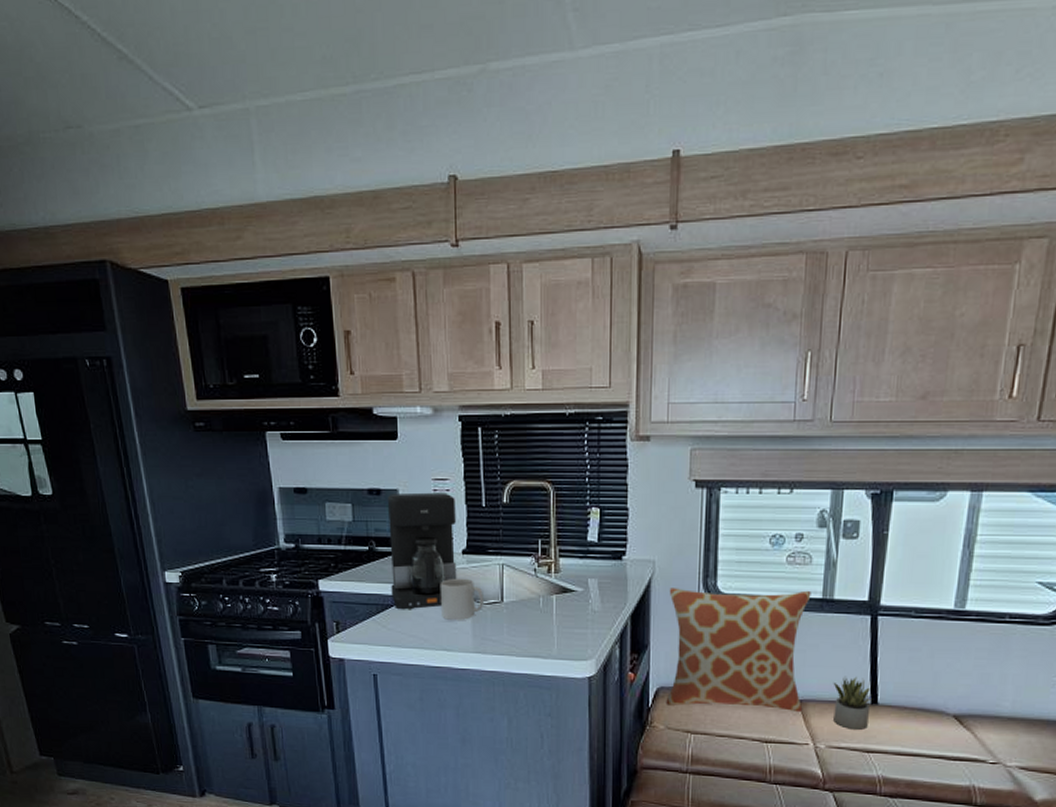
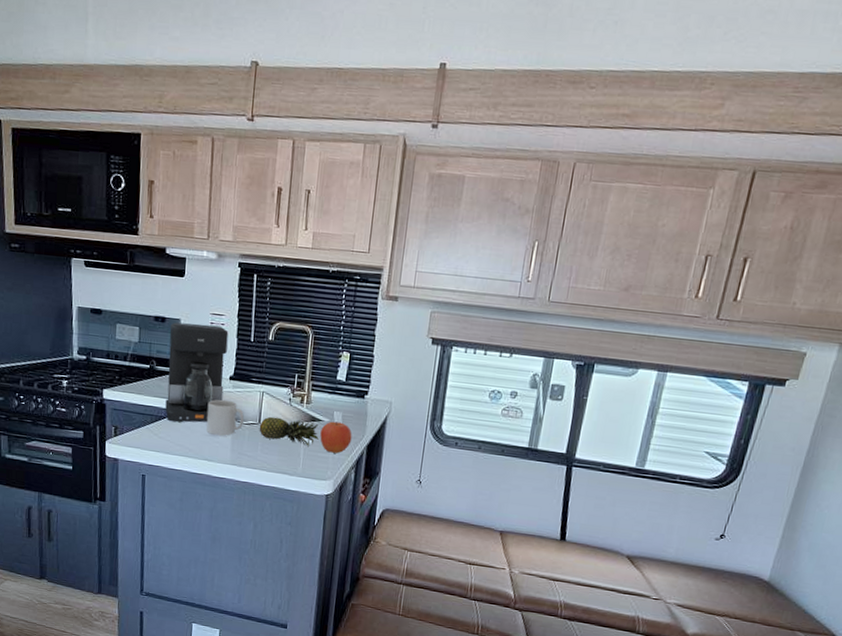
fruit: none [502,592,573,622] -> present [259,416,319,446]
fruit: none [575,590,612,628] -> present [320,421,352,454]
pillow: present [666,588,811,713] -> none [389,426,520,542]
succulent plant: present [833,676,872,731] -> none [527,514,561,562]

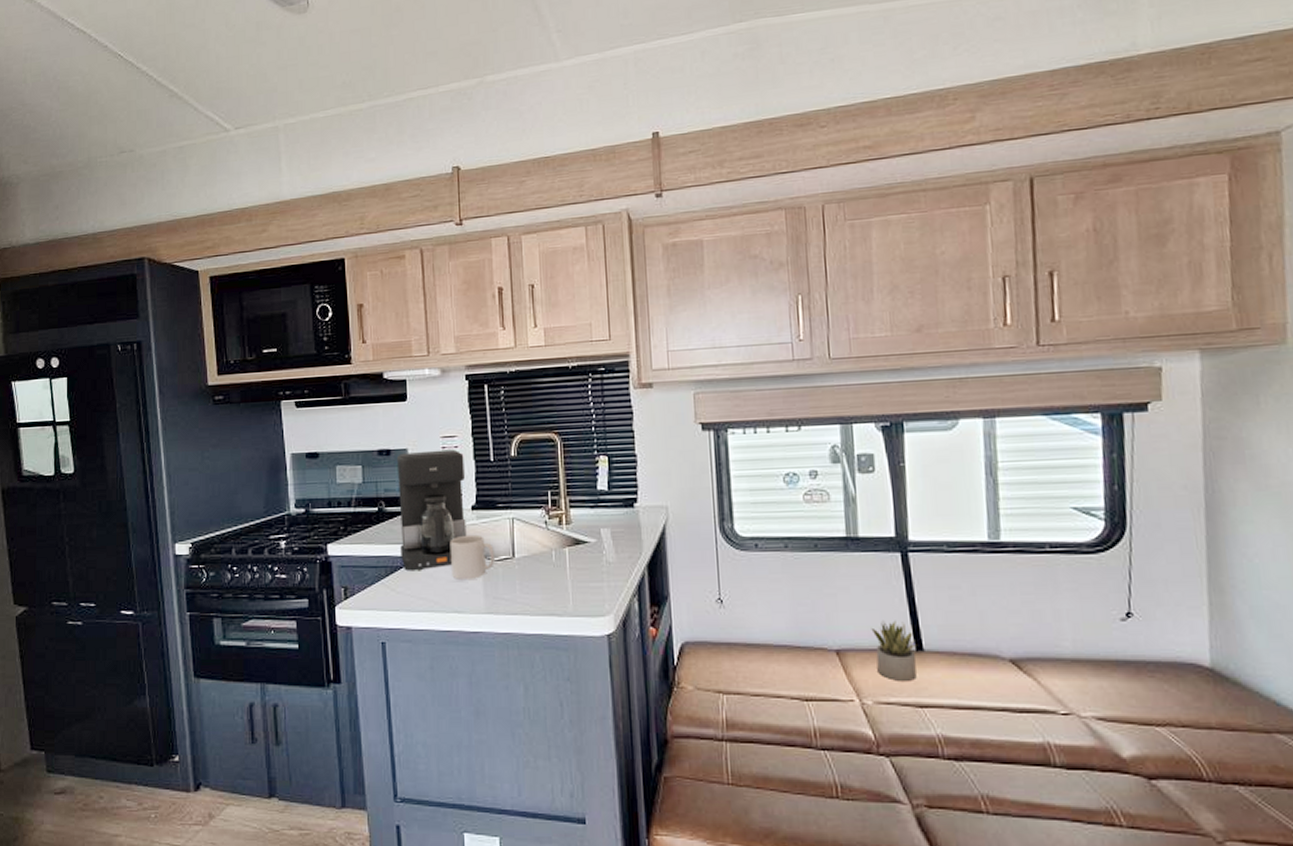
fruit: present [259,416,319,446] -> none [514,545,587,576]
fruit: present [320,421,352,454] -> none [588,541,628,580]
succulent plant: none [527,514,561,562] -> present [871,620,917,683]

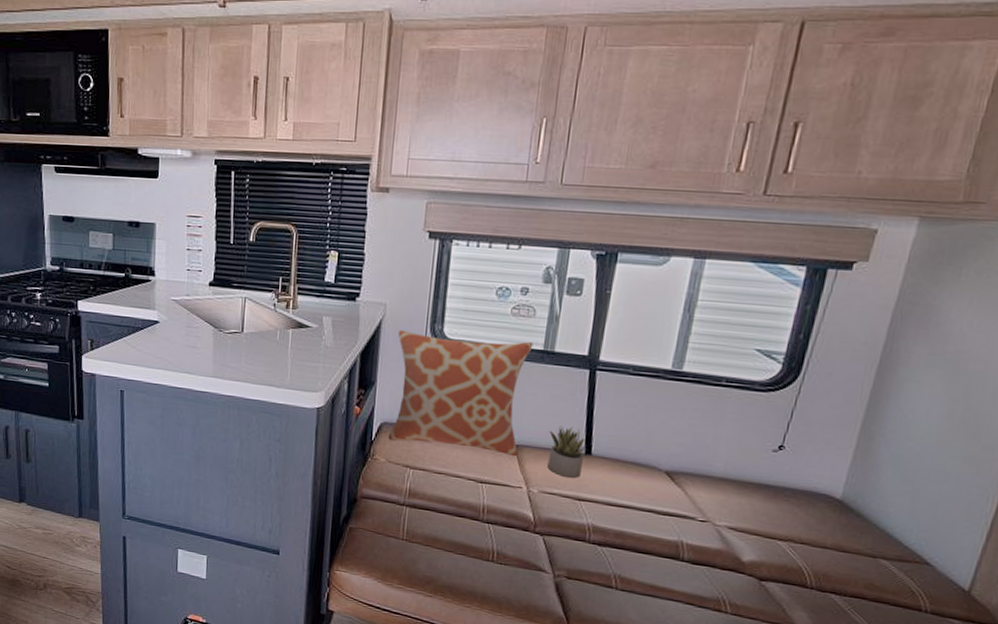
coffee maker: present [396,449,467,571] -> none [142,227,206,334]
mug: present [449,534,495,581] -> none [185,307,226,348]
pillow: none [684,529,842,664] -> present [388,330,533,457]

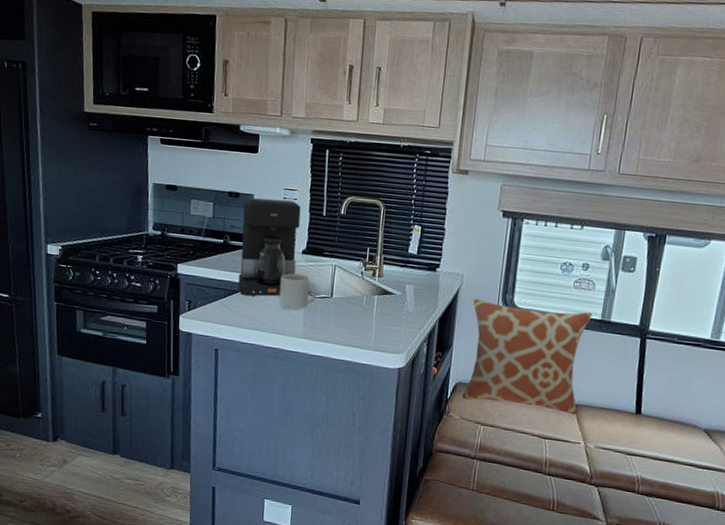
coffee maker: none [142,227,206,334] -> present [238,197,301,297]
mug: none [185,307,226,348] -> present [278,273,316,310]
succulent plant: present [547,425,586,479] -> none [603,387,636,436]

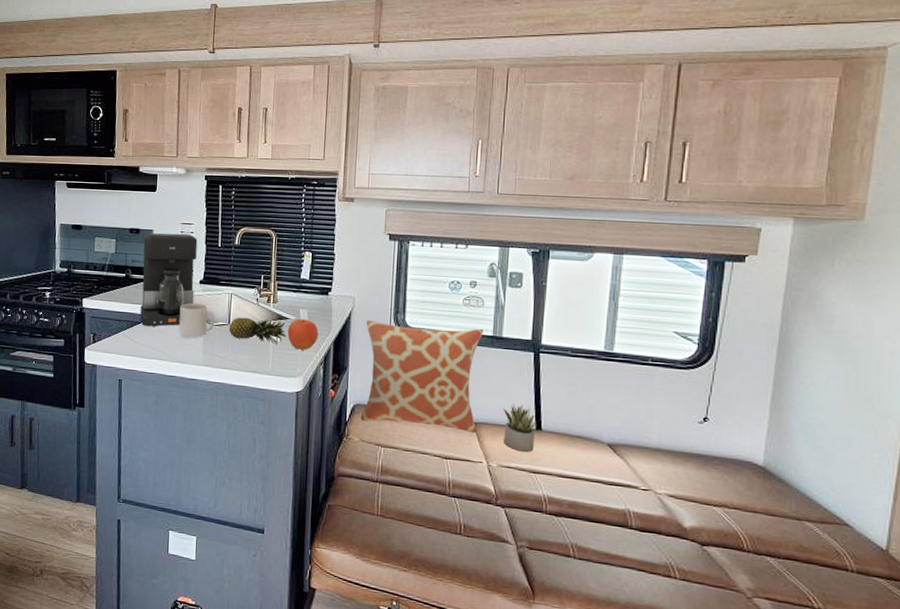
fruit: none [331,290,391,319] -> present [229,317,286,344]
fruit: none [392,294,424,327] -> present [287,319,319,350]
succulent plant: none [603,387,636,436] -> present [503,403,536,453]

